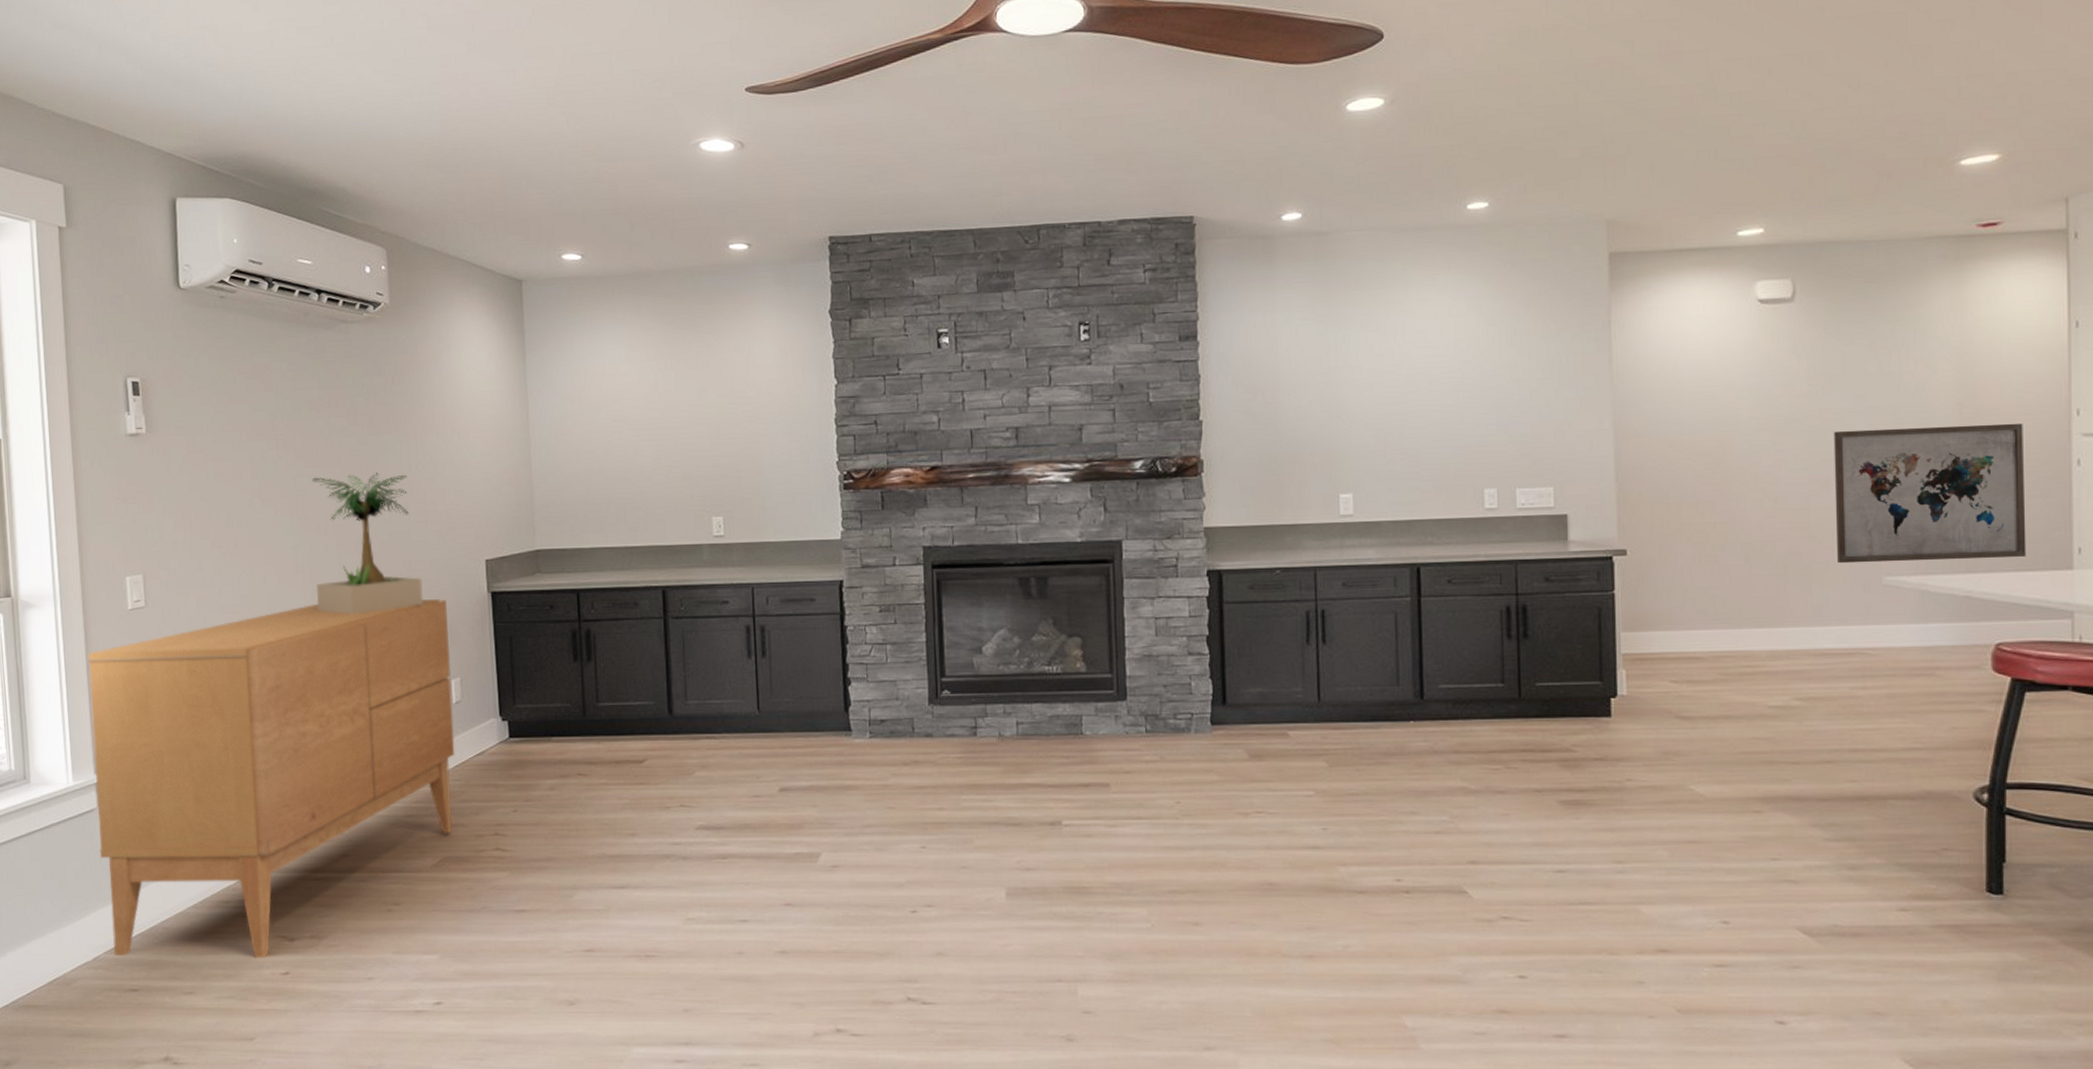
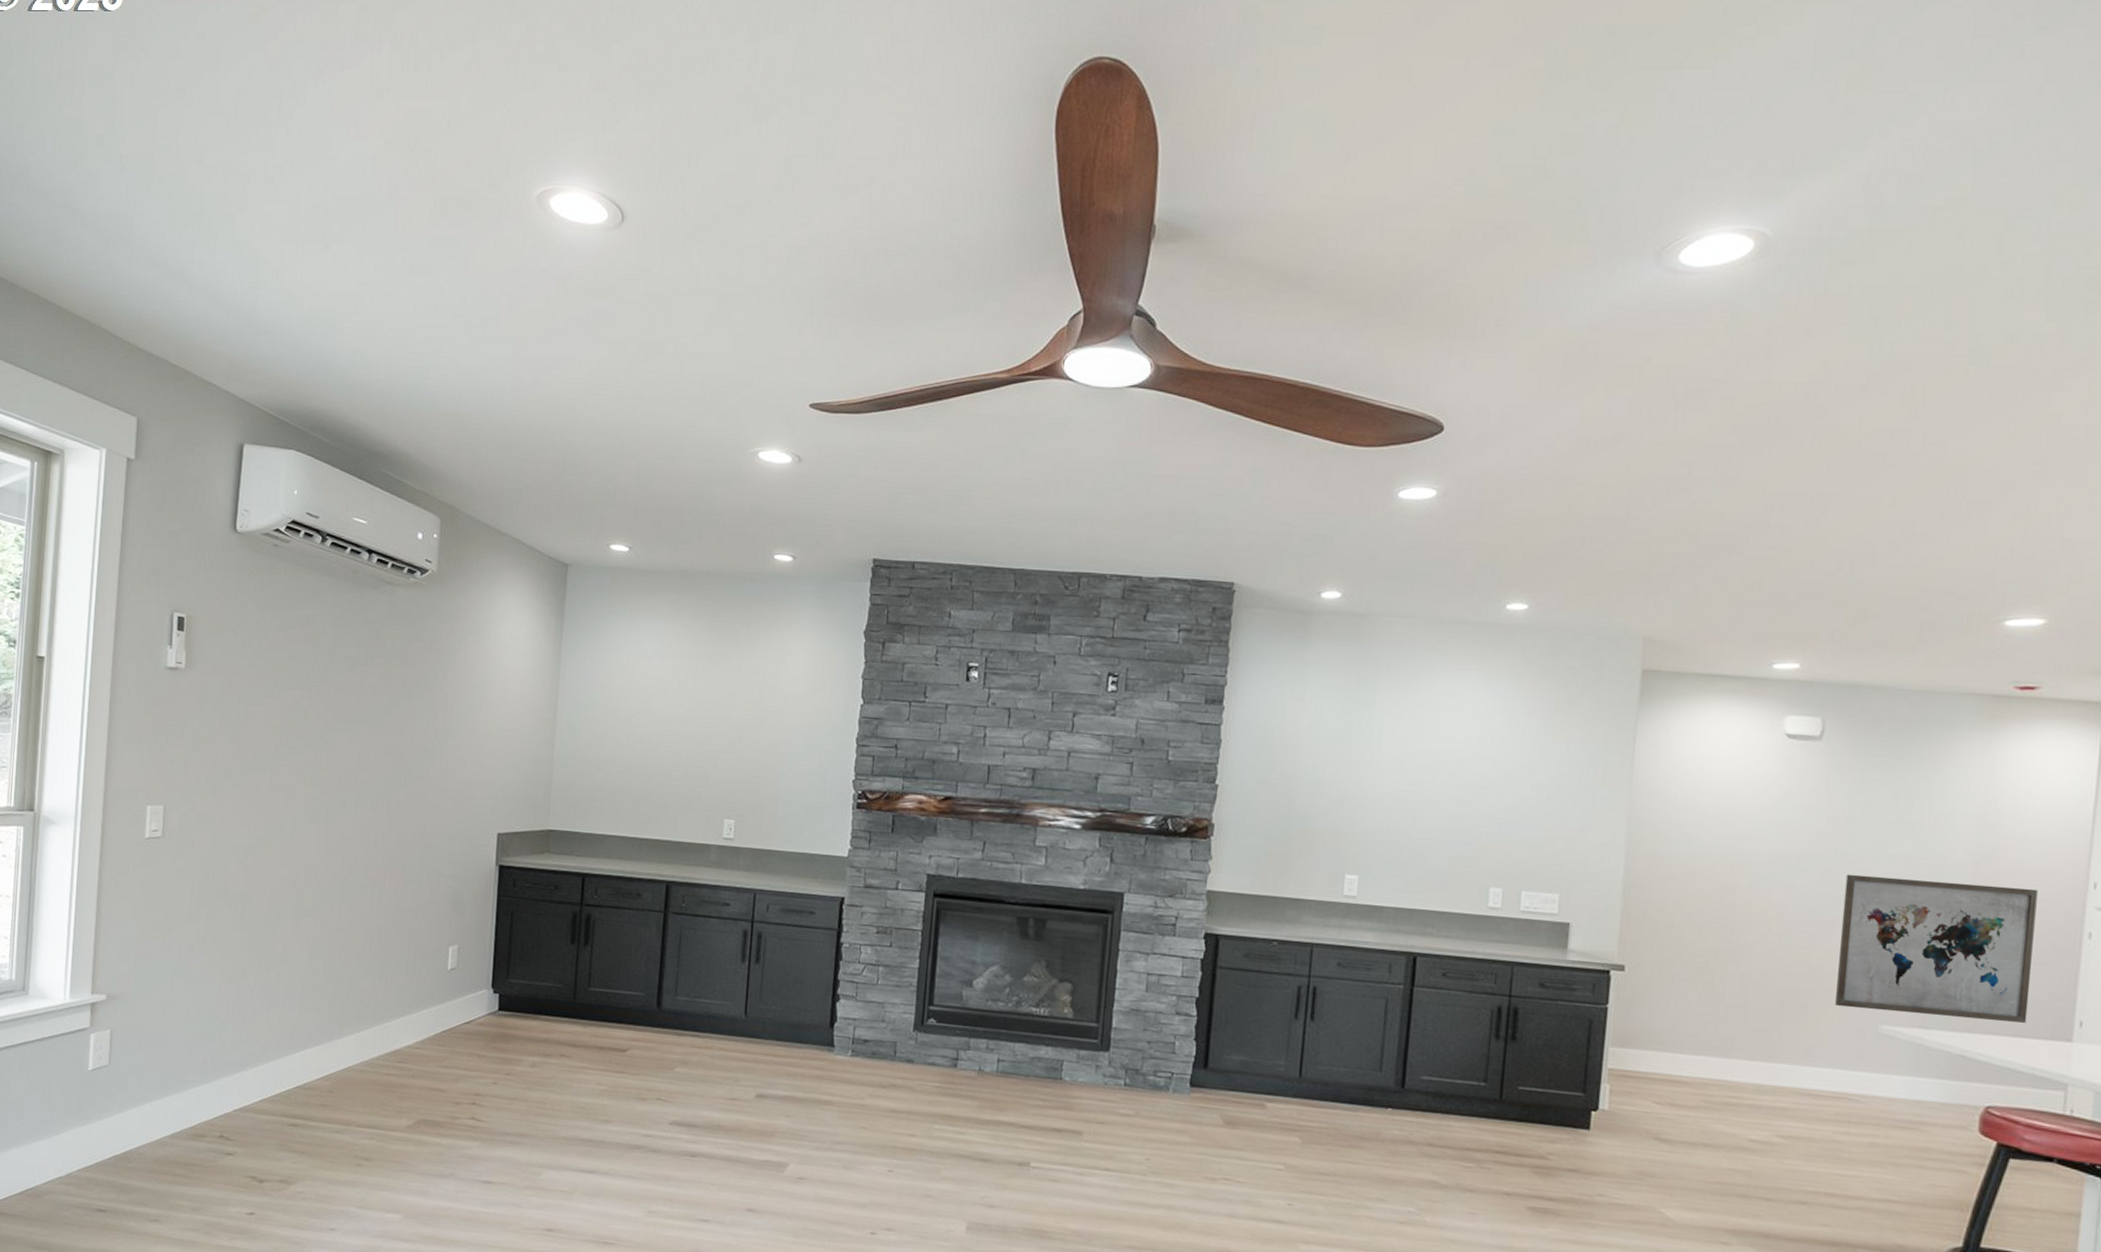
sideboard: present [88,599,455,958] -> none [86,855,454,1195]
potted plant: present [311,473,423,614] -> none [329,731,433,871]

